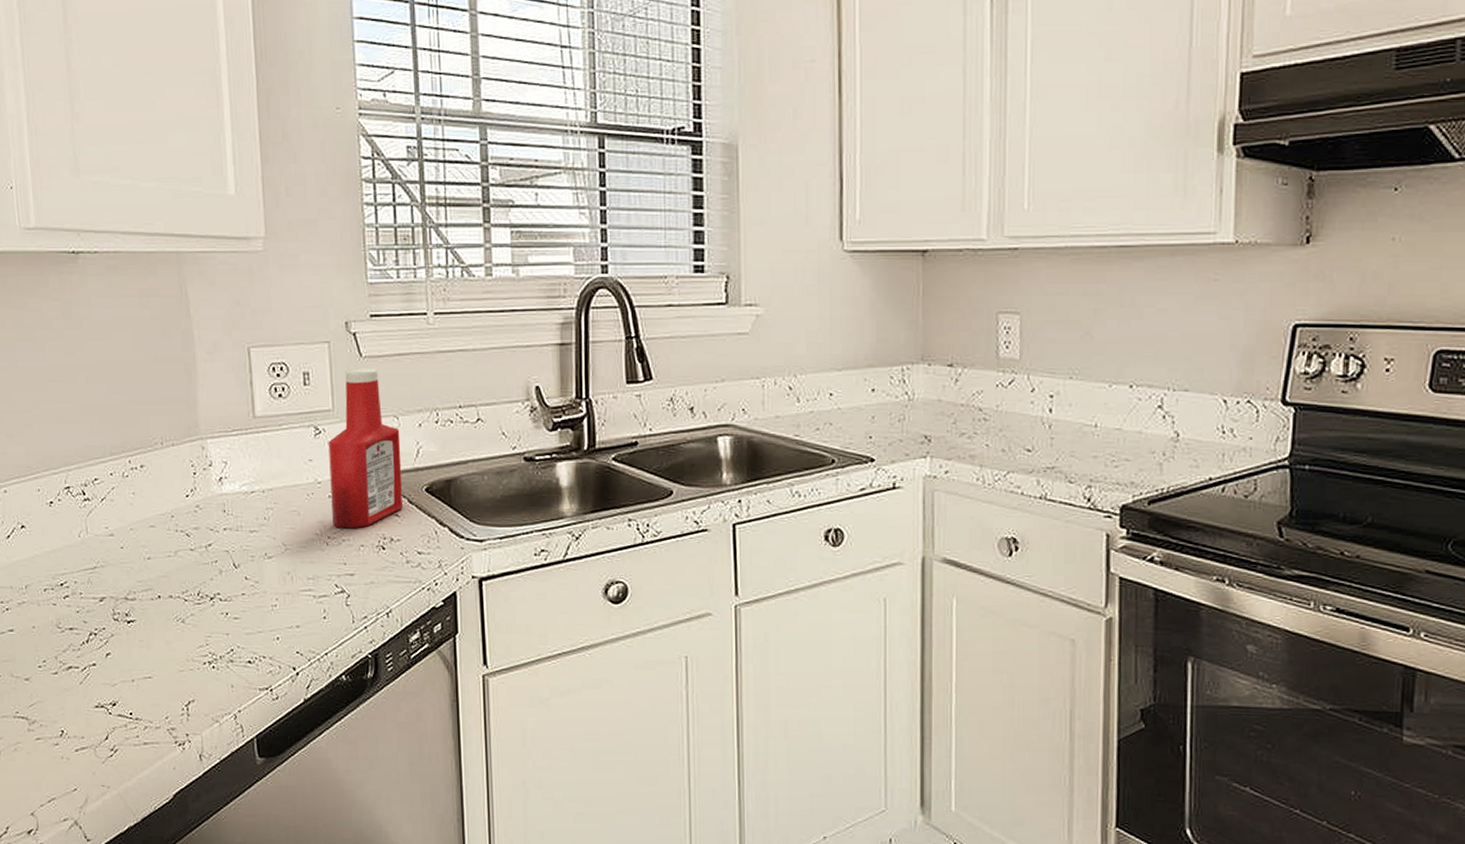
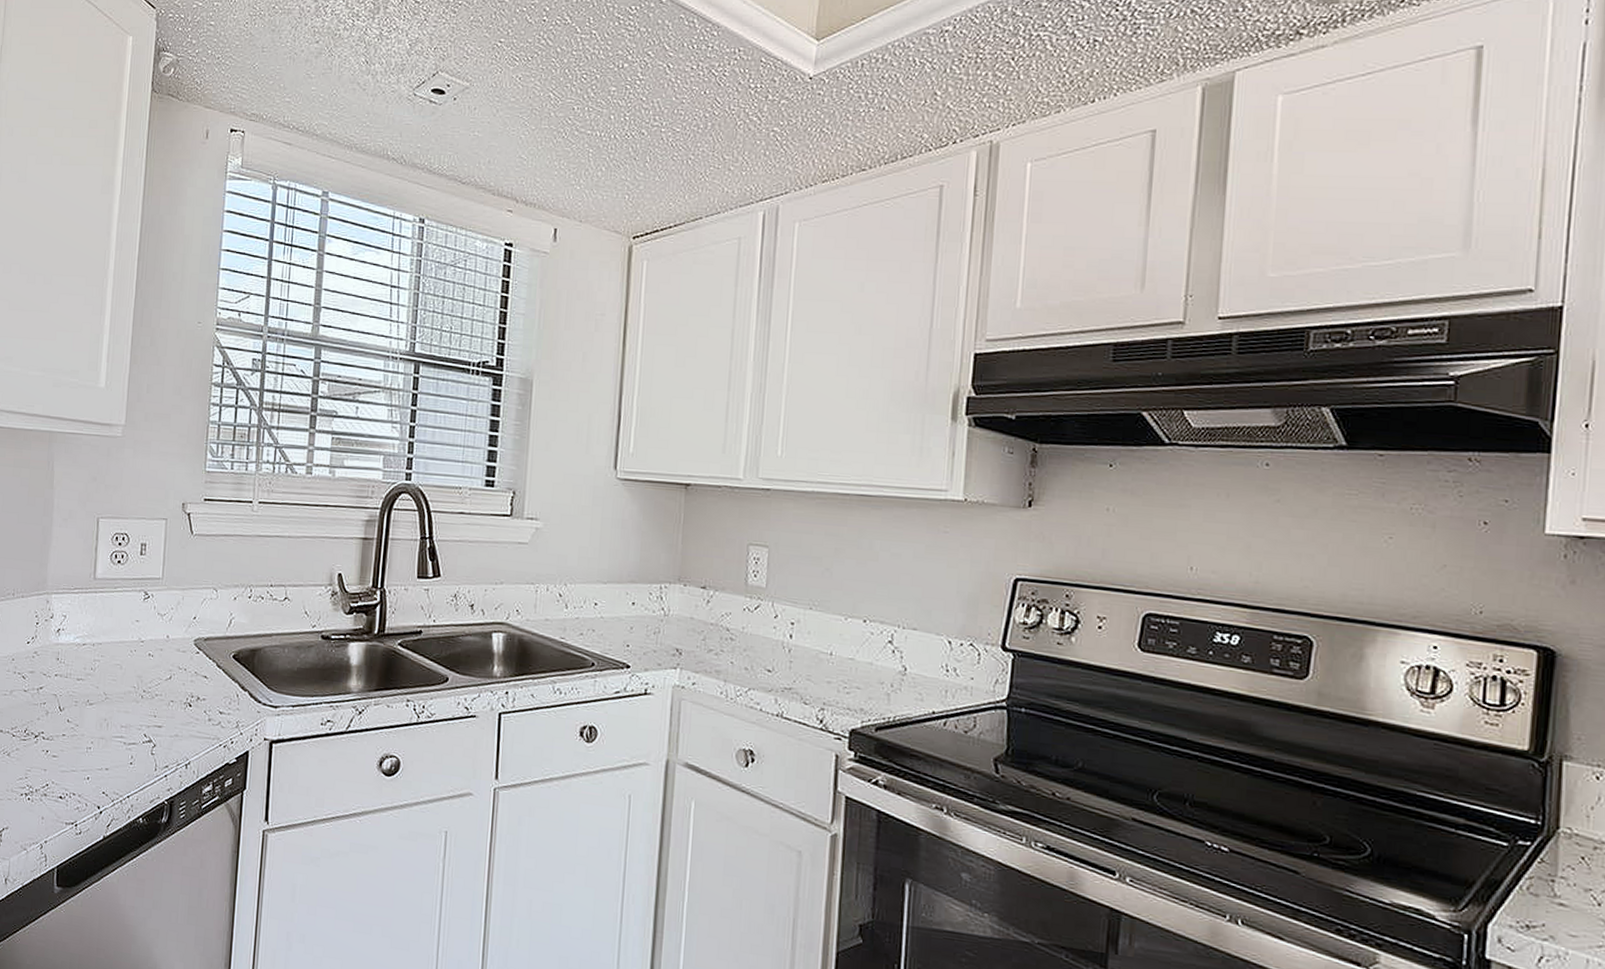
ketchup bottle: present [328,369,403,528] -> none [149,544,217,685]

